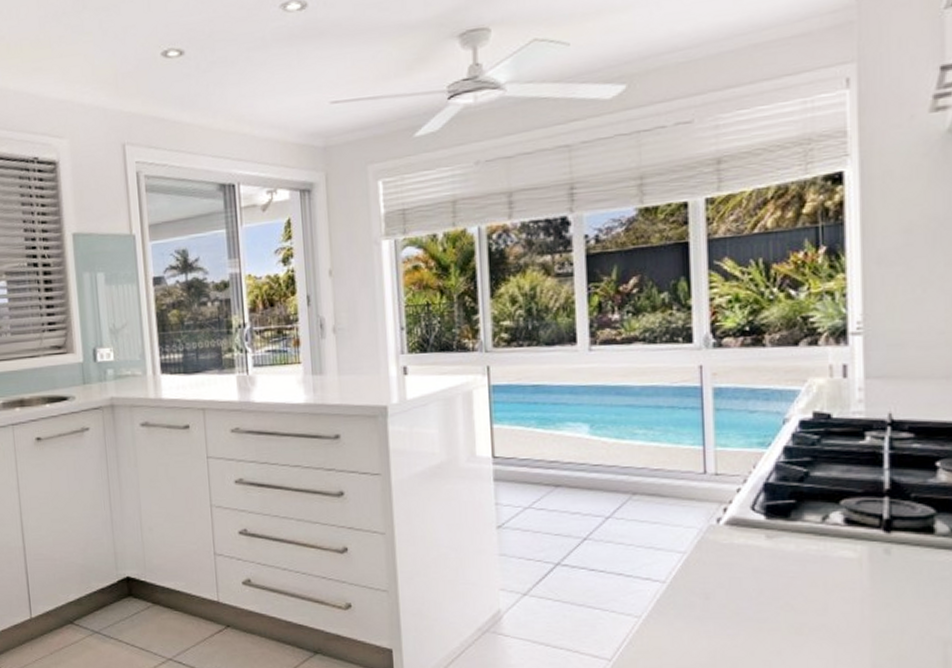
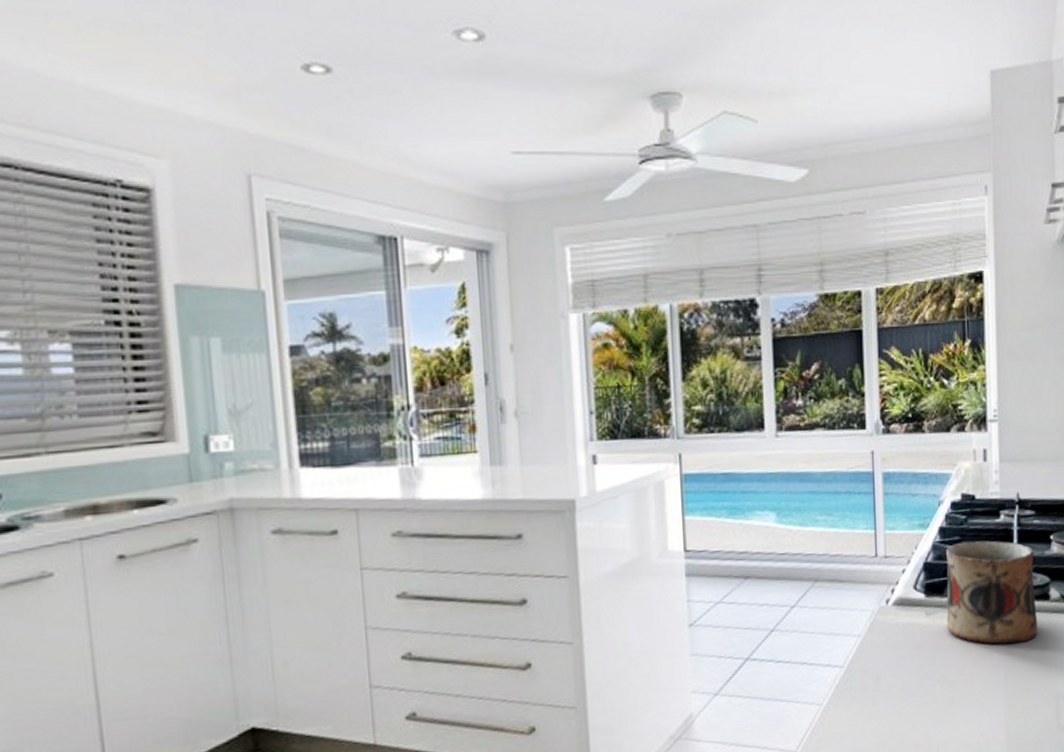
mug: none [793,463,918,578] -> present [946,540,1038,645]

